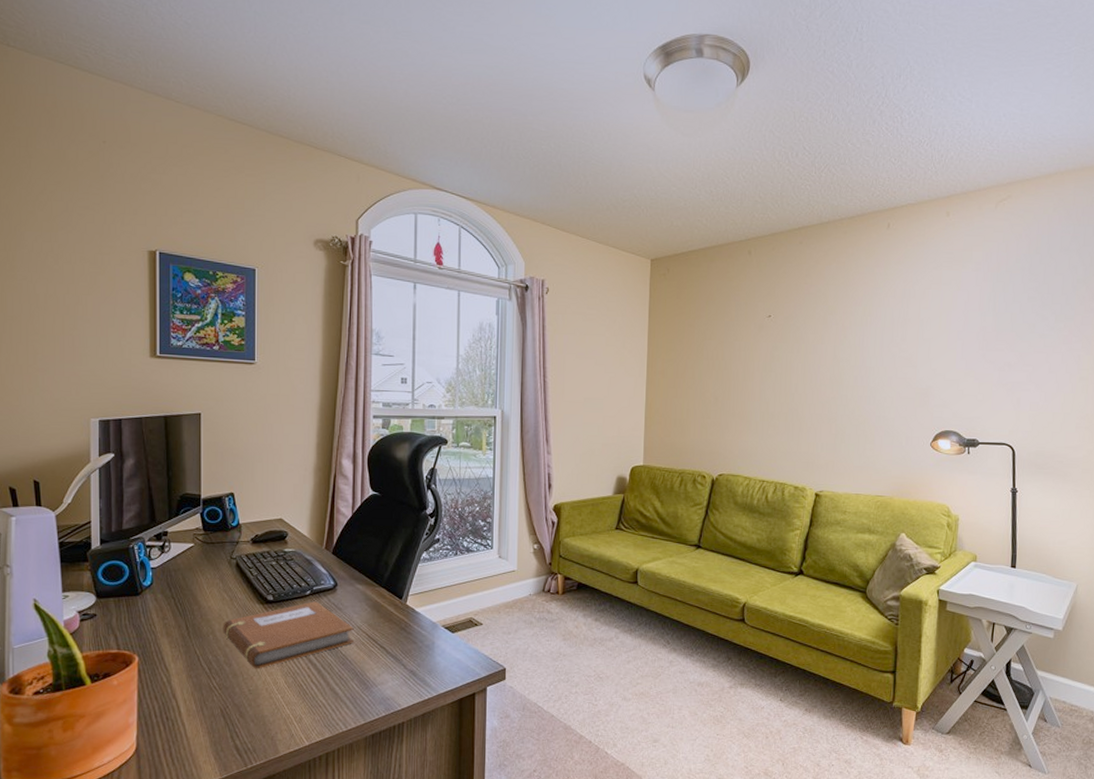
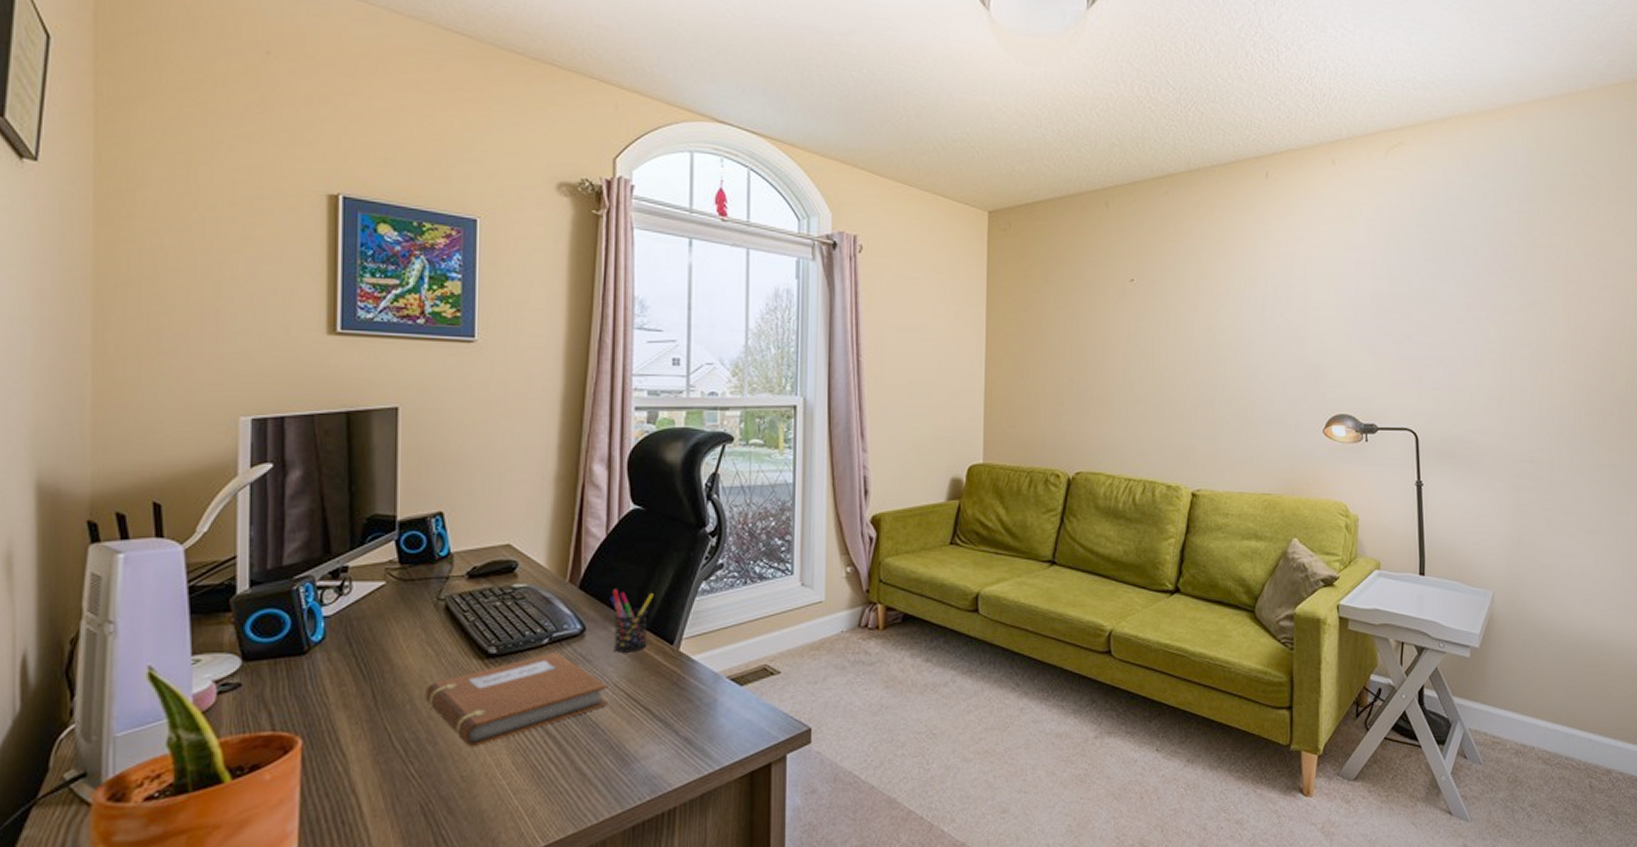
pen holder: none [355,555,387,604] -> present [610,589,653,653]

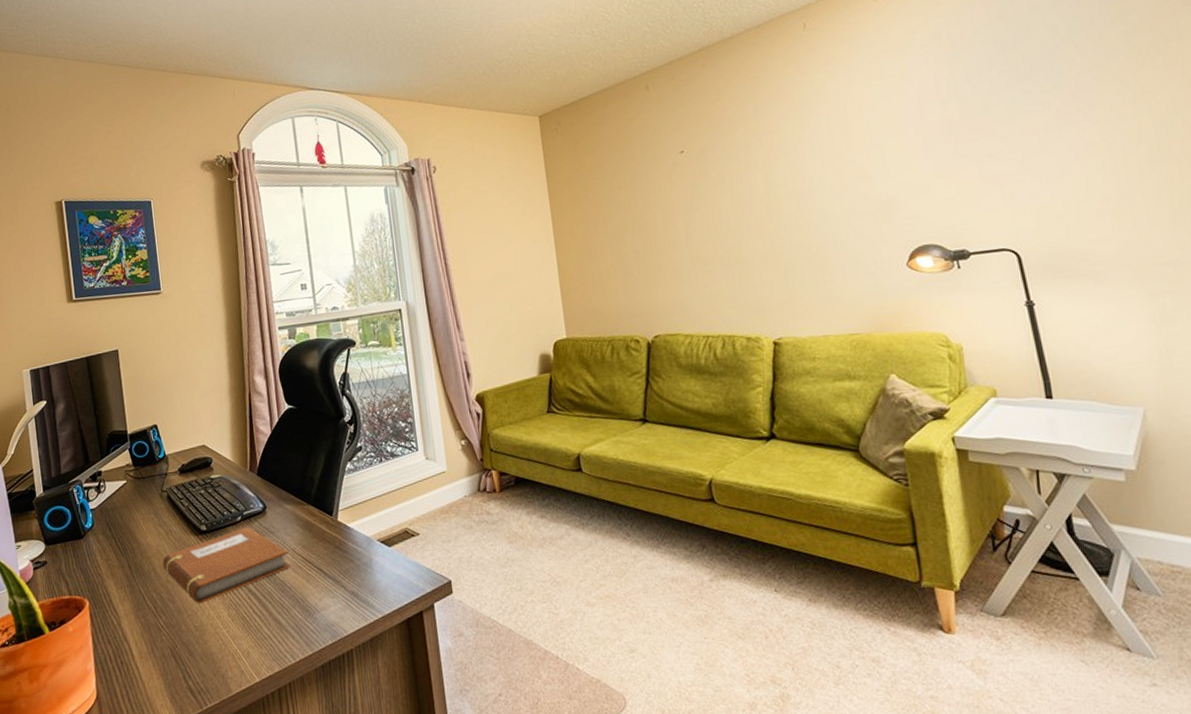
pen holder: present [610,589,653,653] -> none [280,474,313,525]

